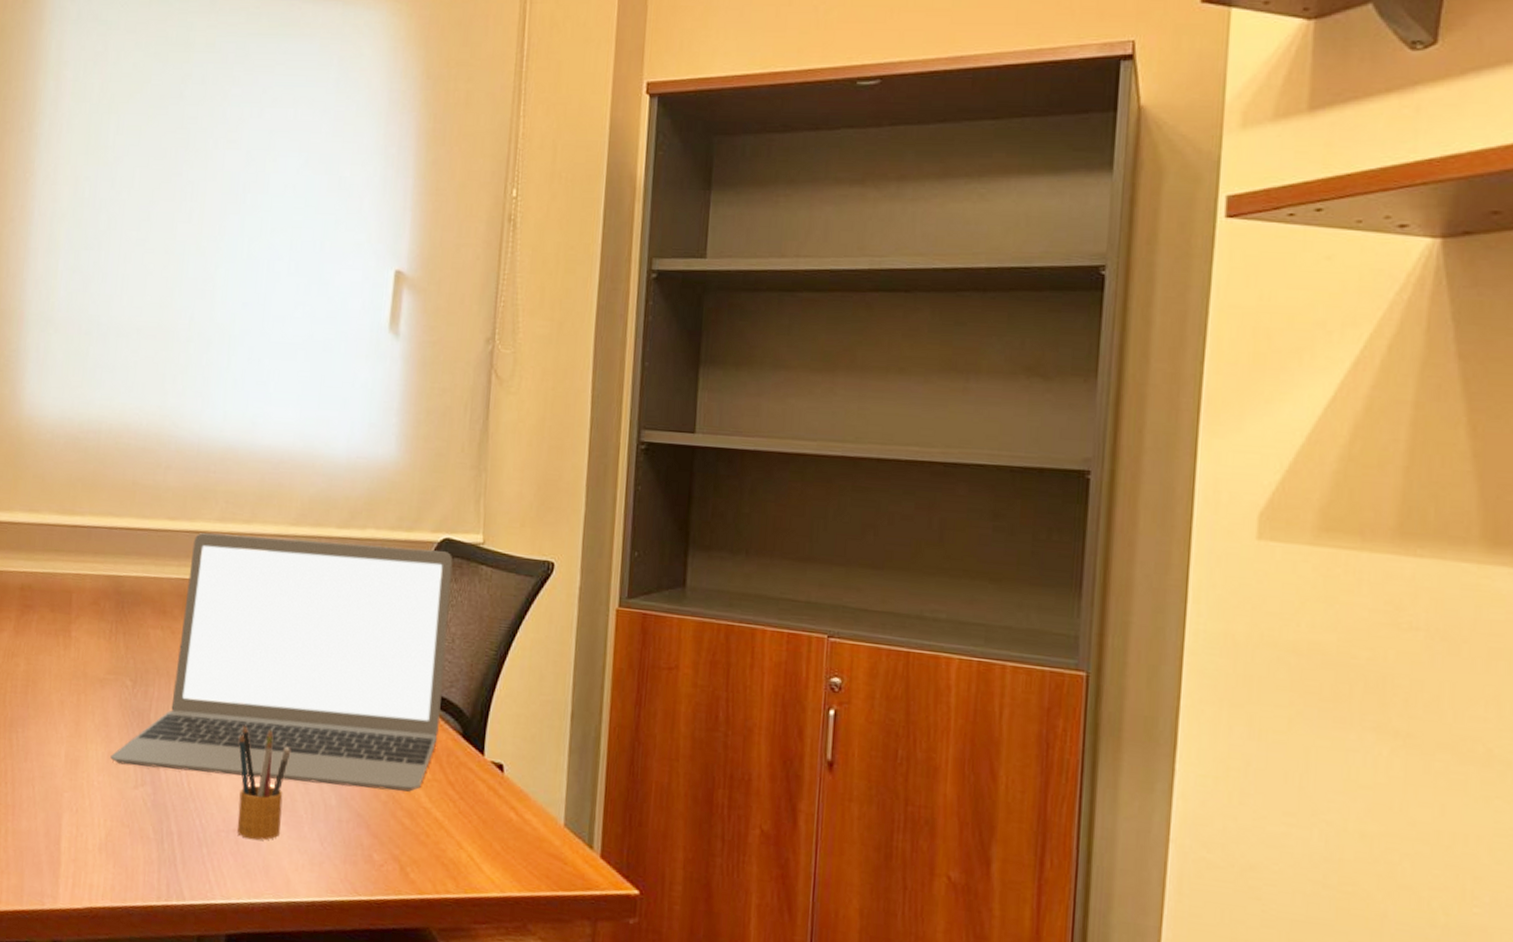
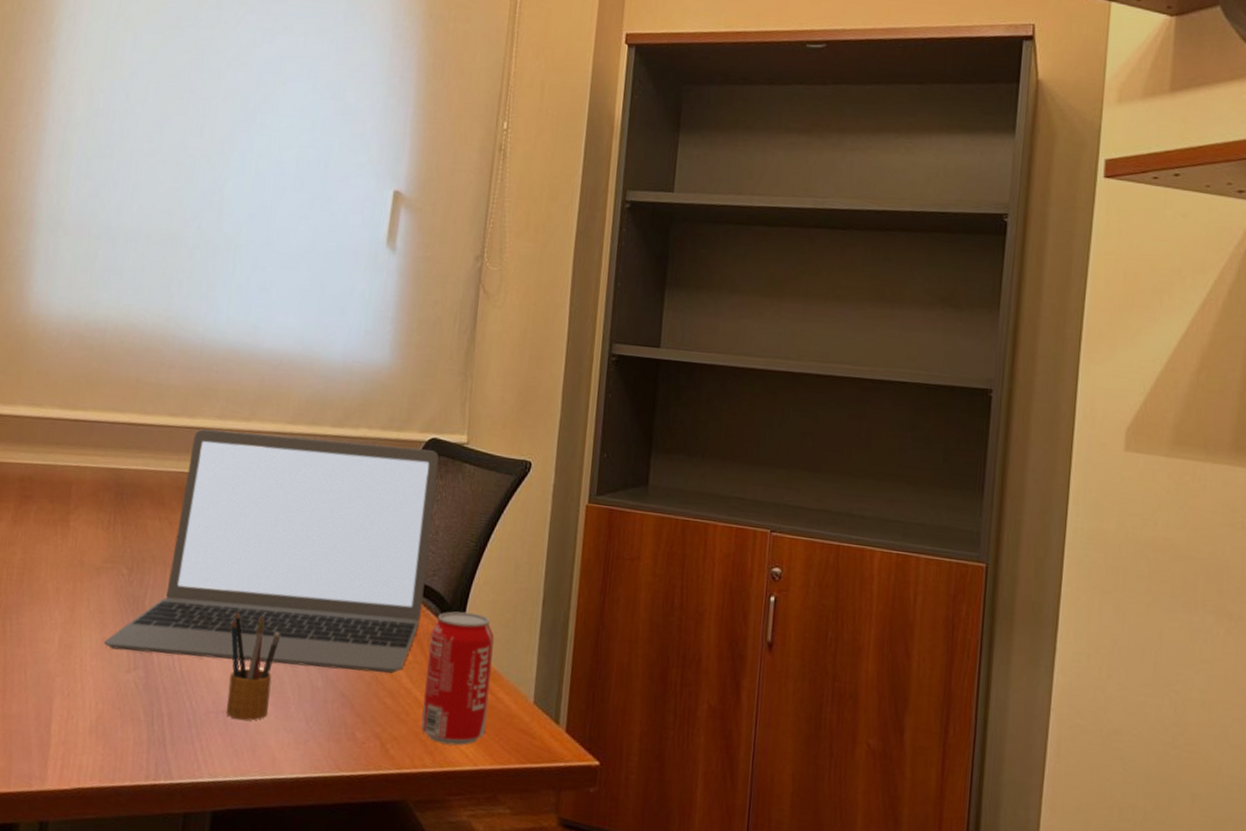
beverage can: none [442,725,519,871] -> present [421,611,494,746]

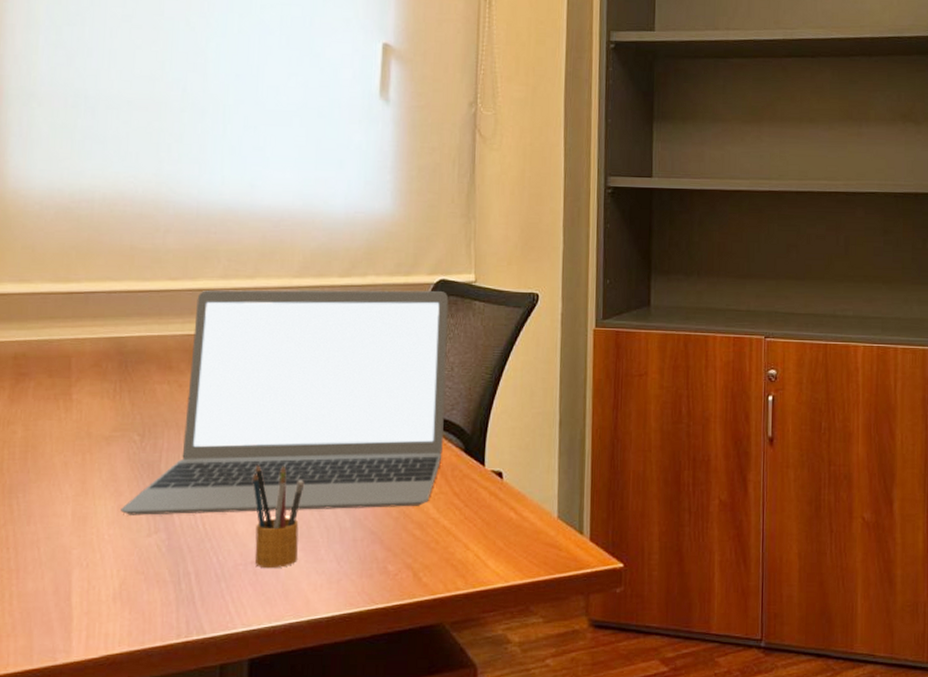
beverage can: present [421,611,494,746] -> none [451,440,516,566]

